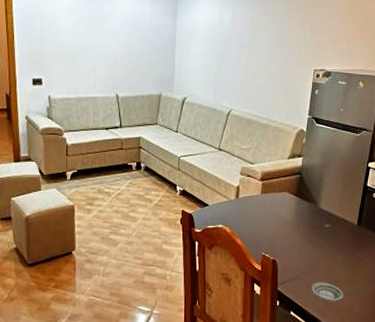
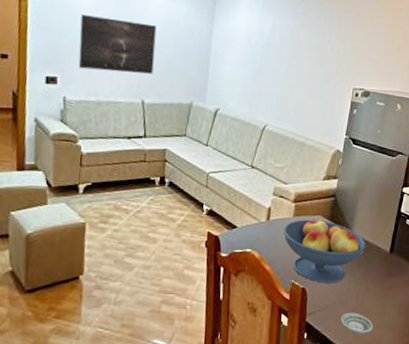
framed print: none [58,21,125,71] -> present [78,14,157,74]
fruit bowl: none [251,195,333,255] -> present [282,219,365,283]

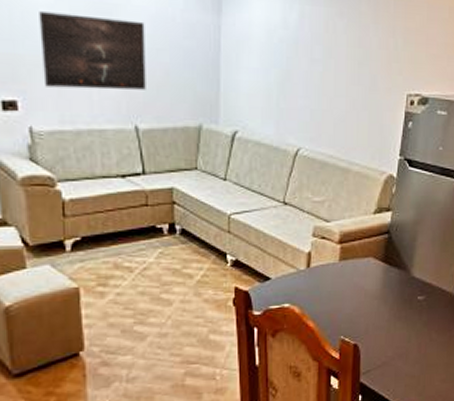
fruit bowl: present [282,219,365,283] -> none [327,262,427,337]
saucer: present [341,313,373,334] -> none [401,367,438,391]

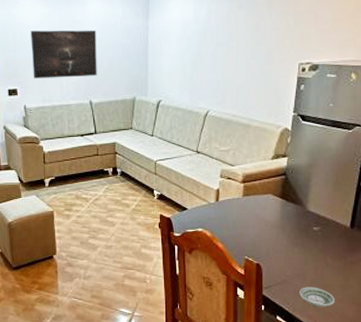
saucer: none [401,367,438,391] -> present [299,287,335,307]

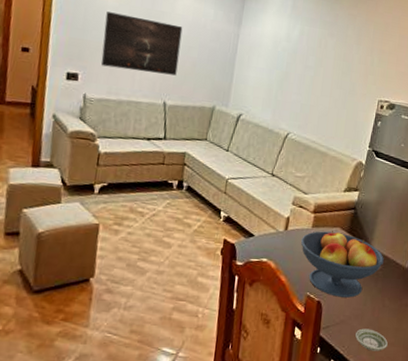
fruit bowl: none [232,198,322,259] -> present [300,231,384,298]

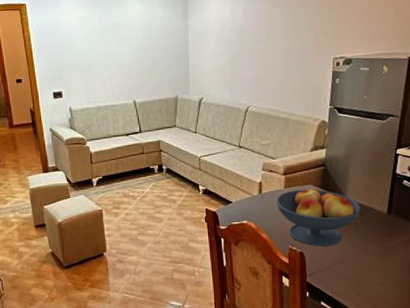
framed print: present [100,11,183,76] -> none [73,31,140,81]
saucer: present [355,328,388,351] -> none [342,272,375,291]

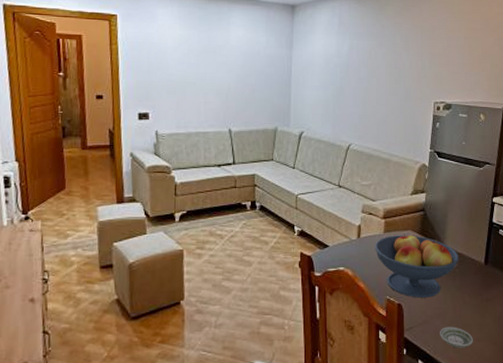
saucer: none [342,272,375,291] -> present [440,326,473,348]

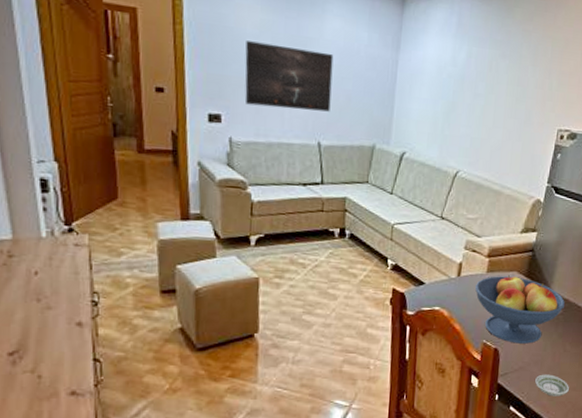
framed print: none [167,52,239,104] -> present [244,41,334,112]

